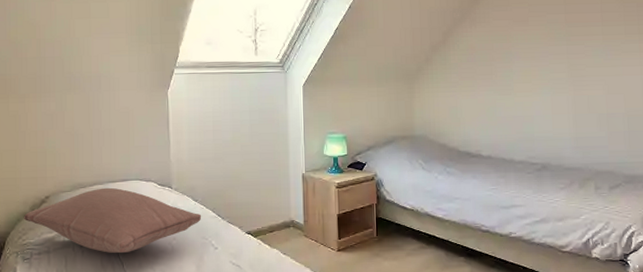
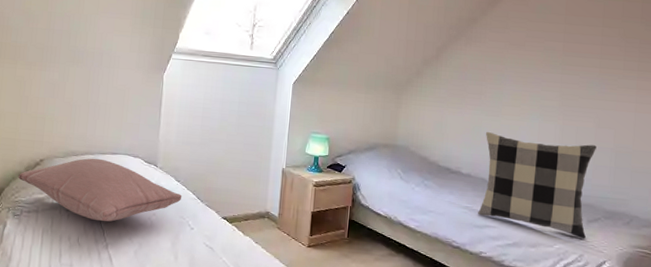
pillow: none [501,110,609,207] -> present [478,131,596,239]

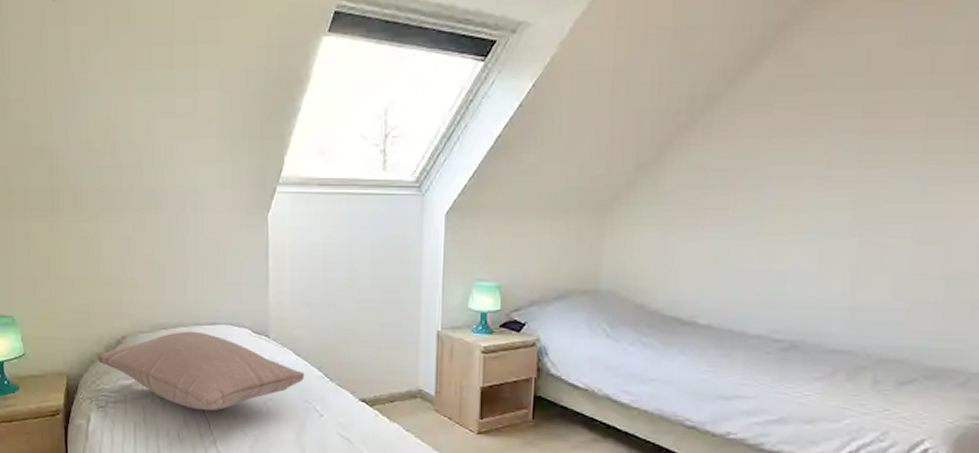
pillow: present [478,131,596,239] -> none [723,261,914,410]

